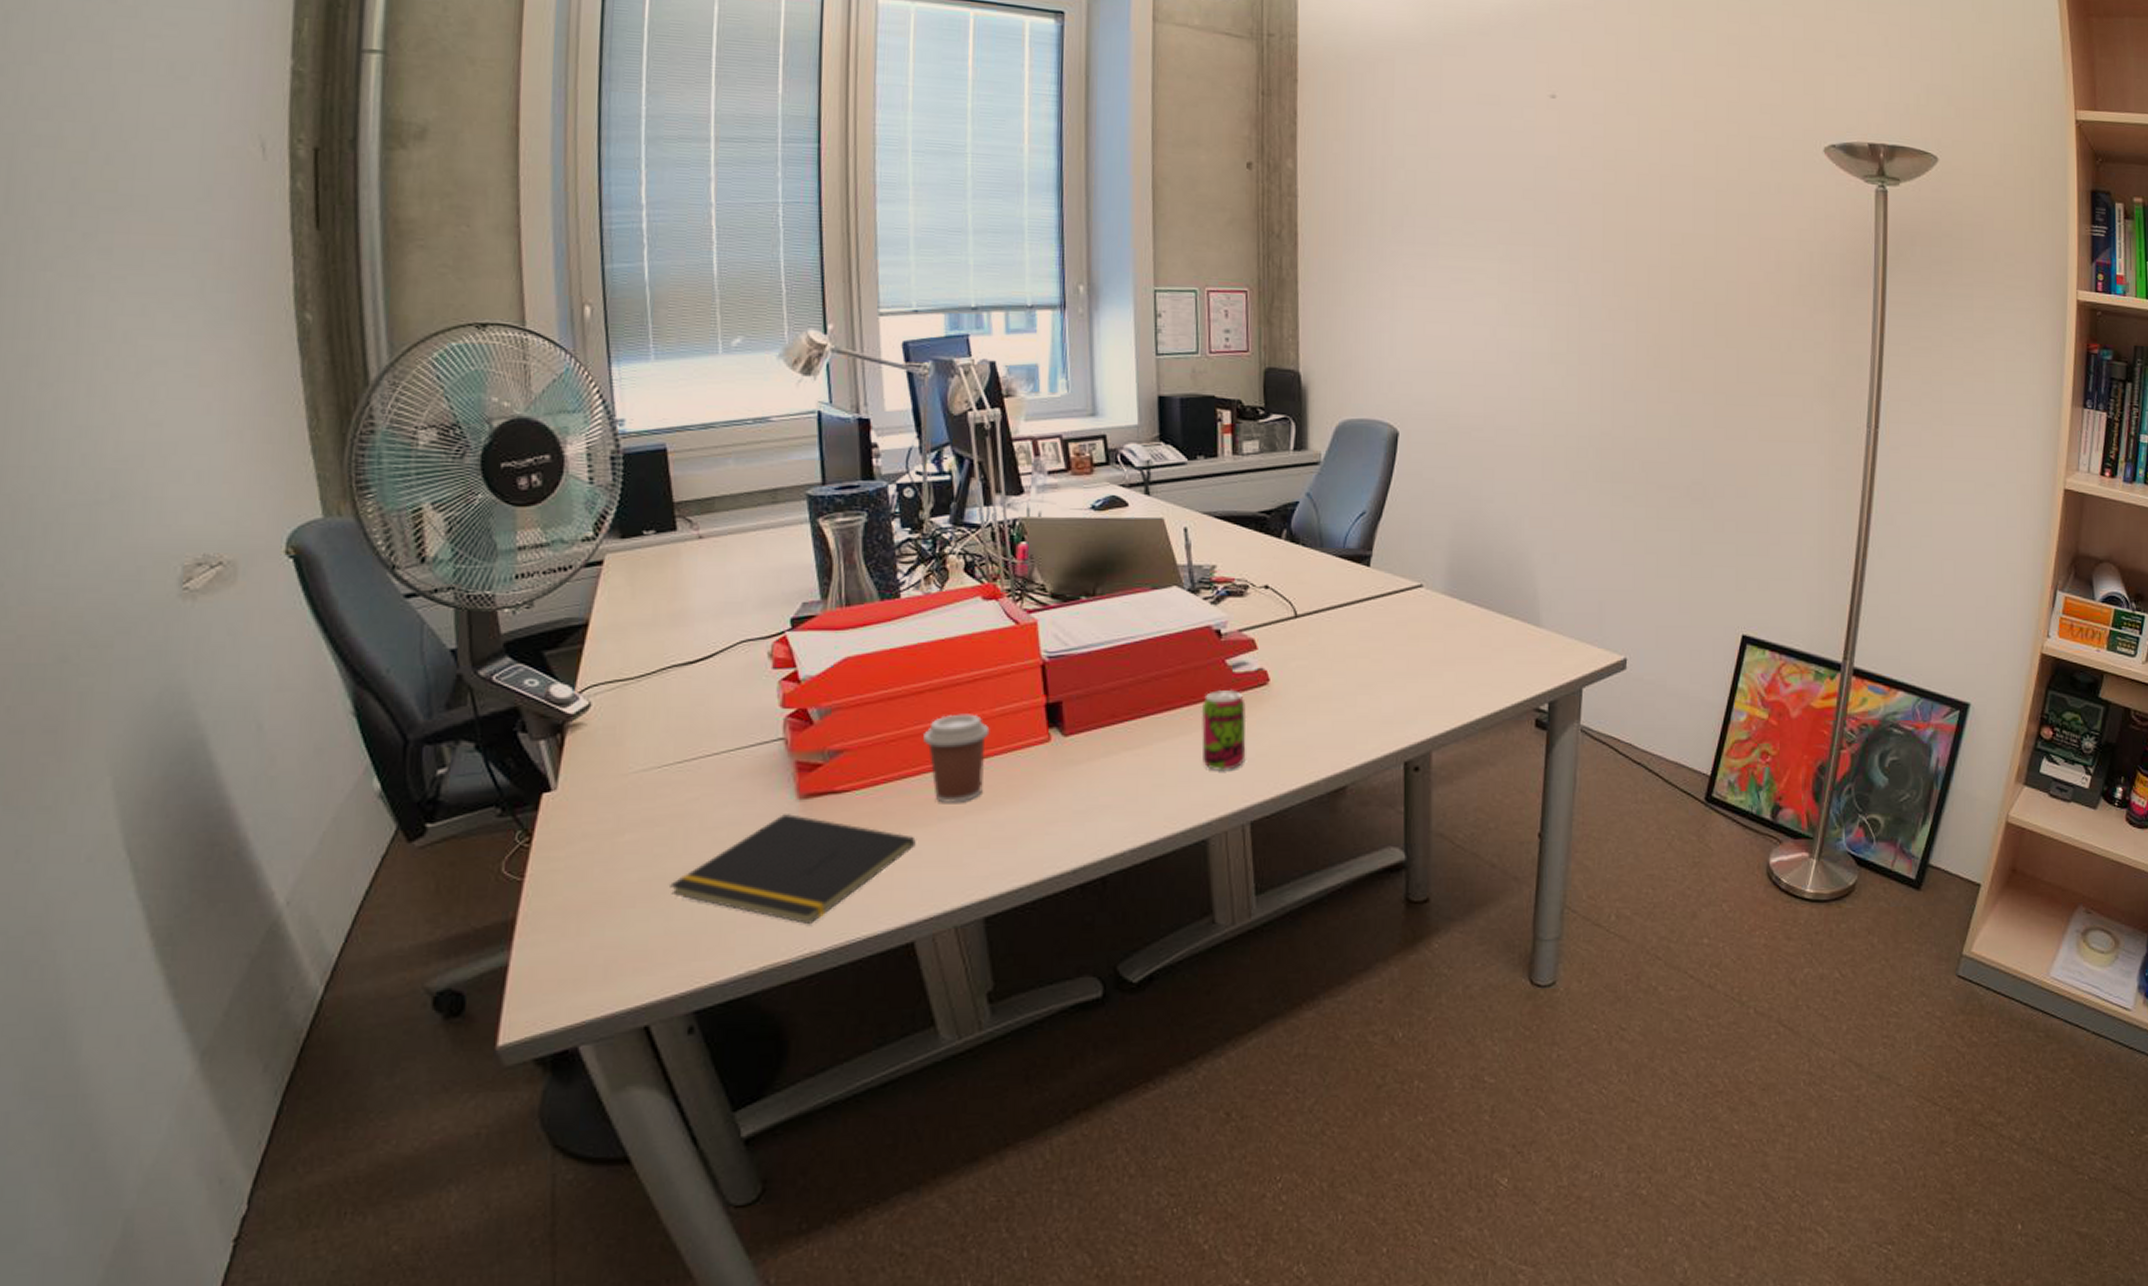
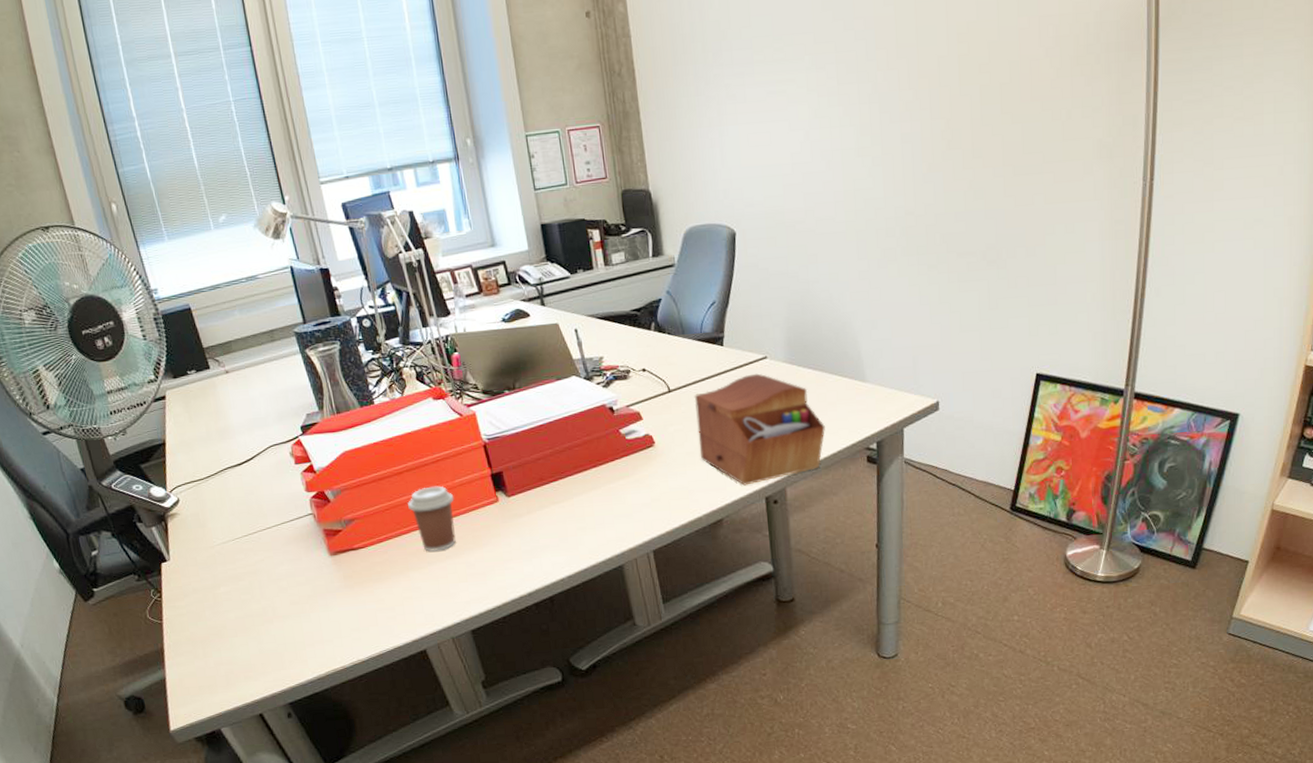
notepad: present [670,814,916,925] -> none [256,566,416,642]
beverage can: present [1201,689,1247,772] -> none [606,452,644,515]
sewing box: none [1326,604,1487,745] -> present [694,373,825,486]

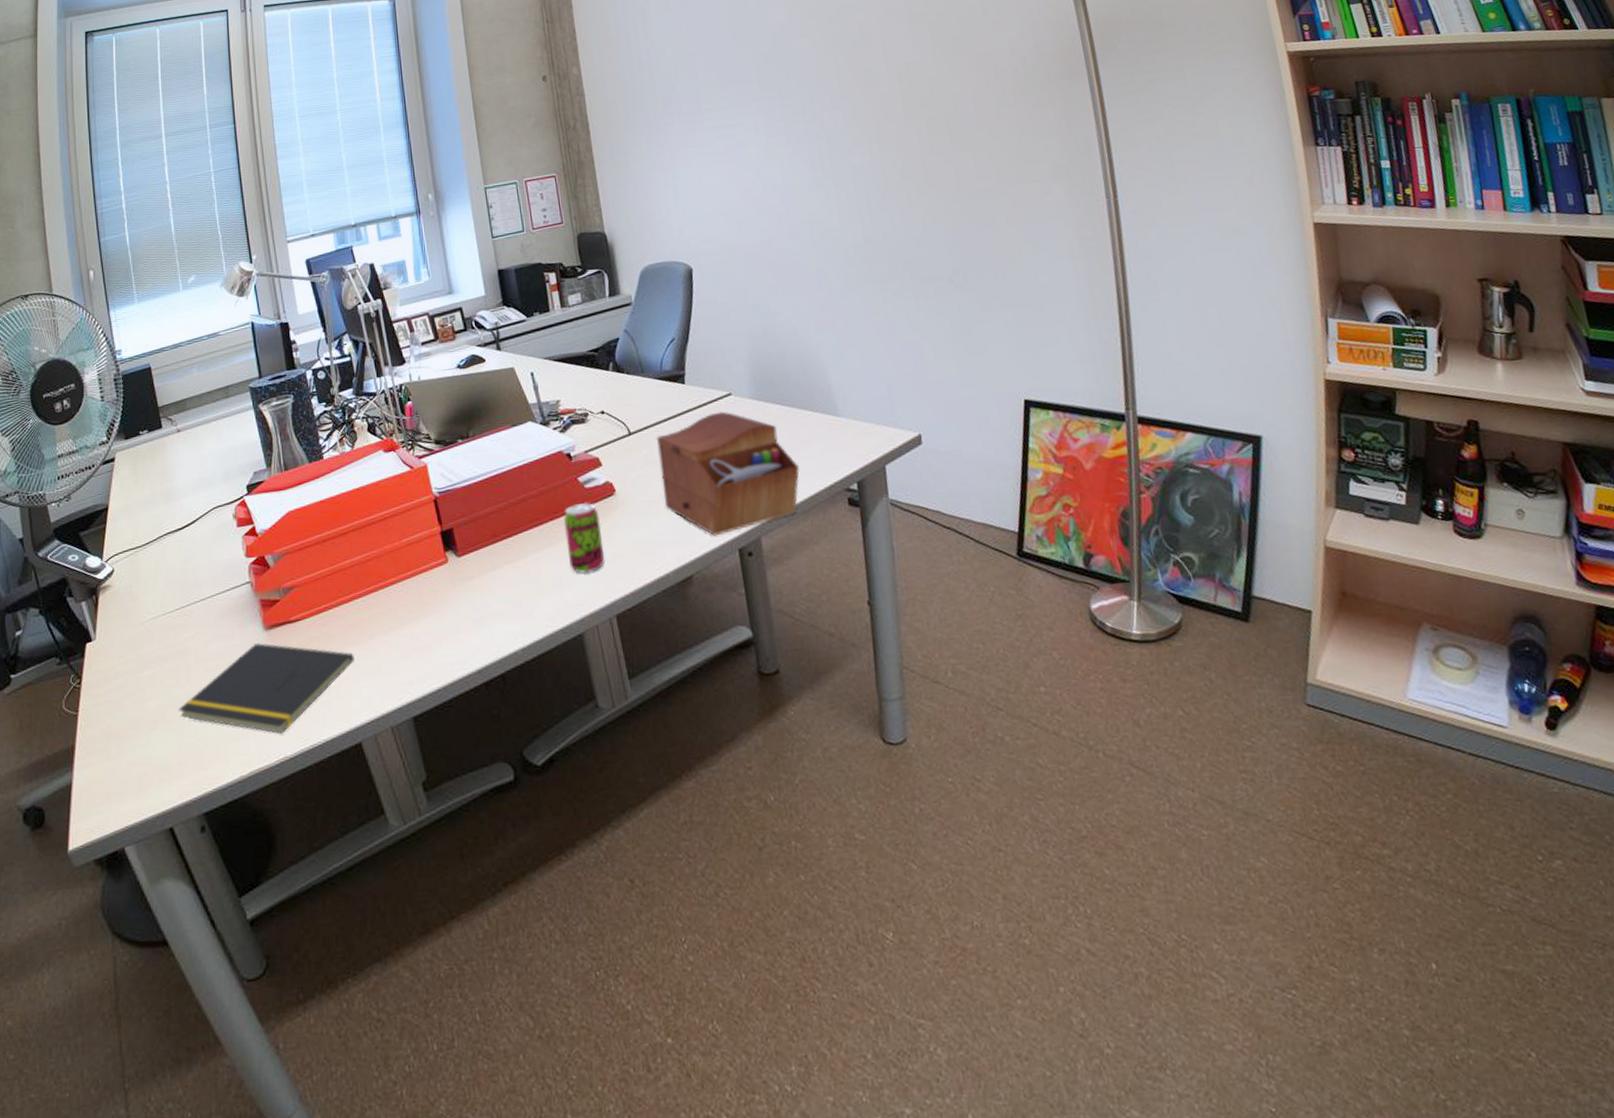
notepad: none [256,566,416,642] -> present [179,643,354,734]
coffee cup: present [408,486,456,552] -> none [351,546,401,623]
beverage can: none [606,452,644,515] -> present [563,502,605,574]

